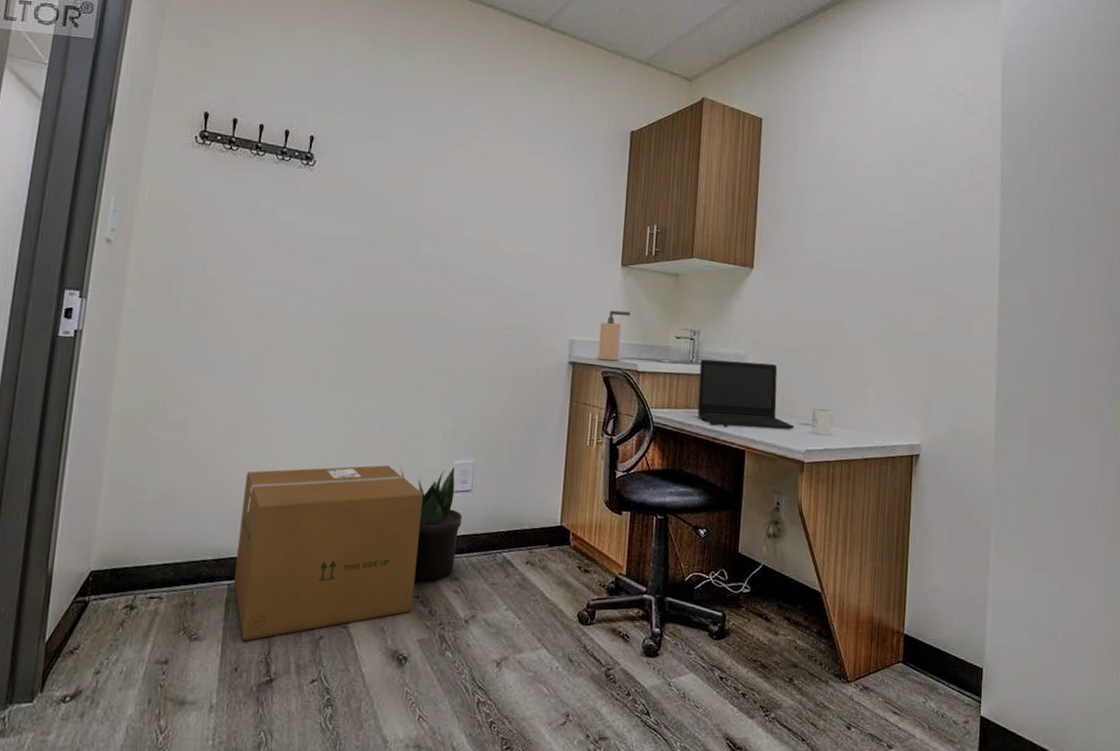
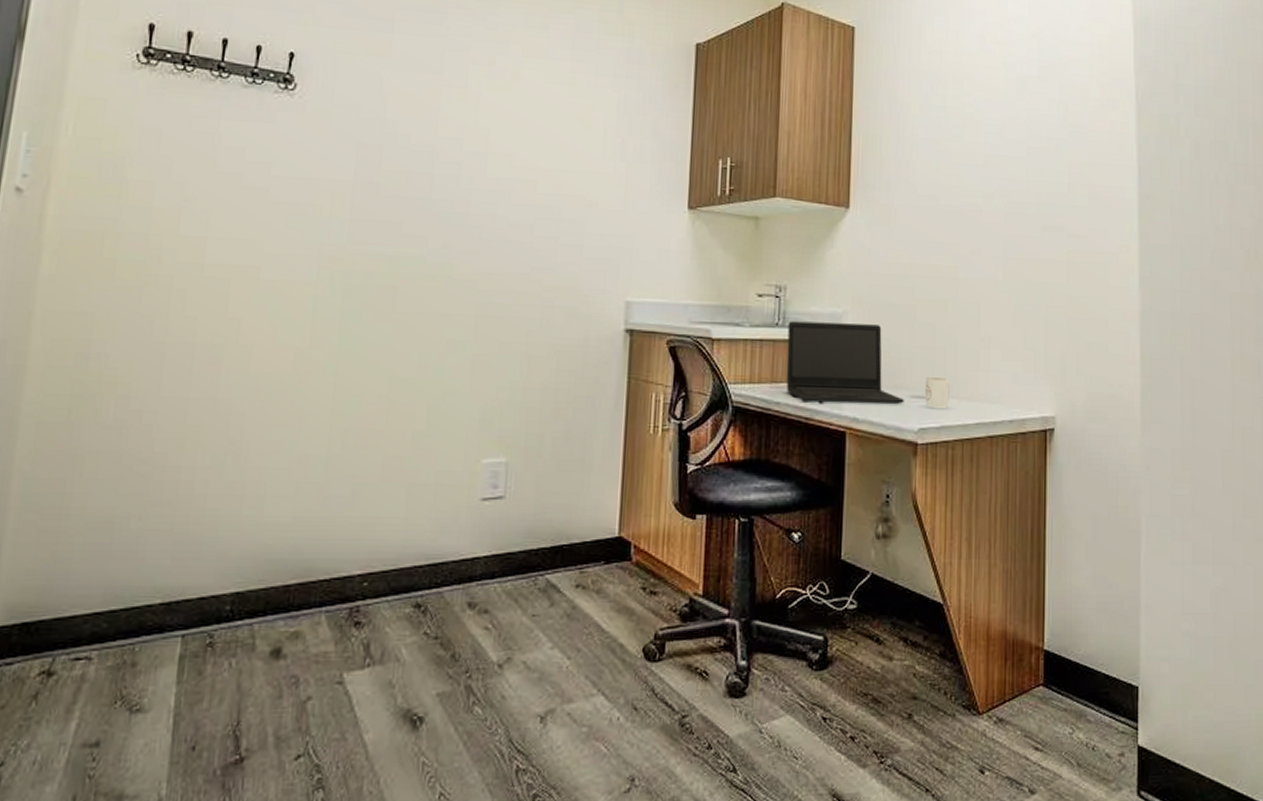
box: present [234,465,423,642] -> none [190,469,442,711]
planter: present [400,467,463,582] -> none [411,468,493,617]
soap dispenser: present [598,310,631,361] -> none [661,264,701,327]

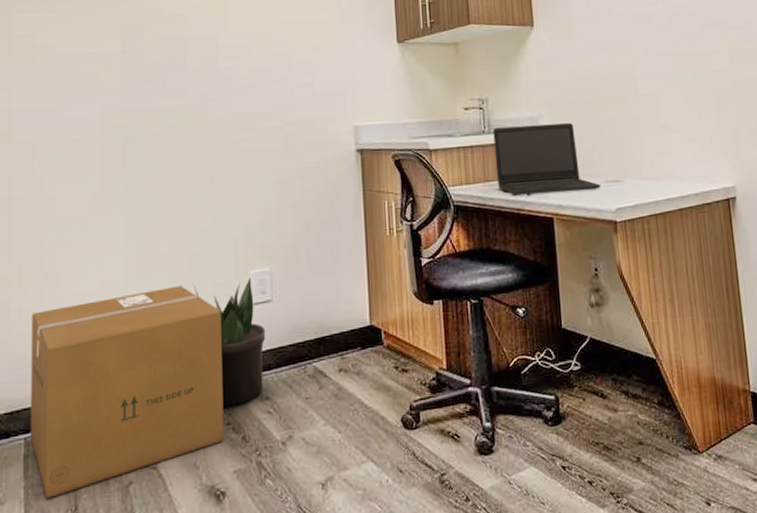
box: none [190,469,442,711] -> present [31,286,224,500]
planter: none [411,468,493,617] -> present [194,278,266,407]
mug: present [924,376,950,409] -> none [617,162,640,191]

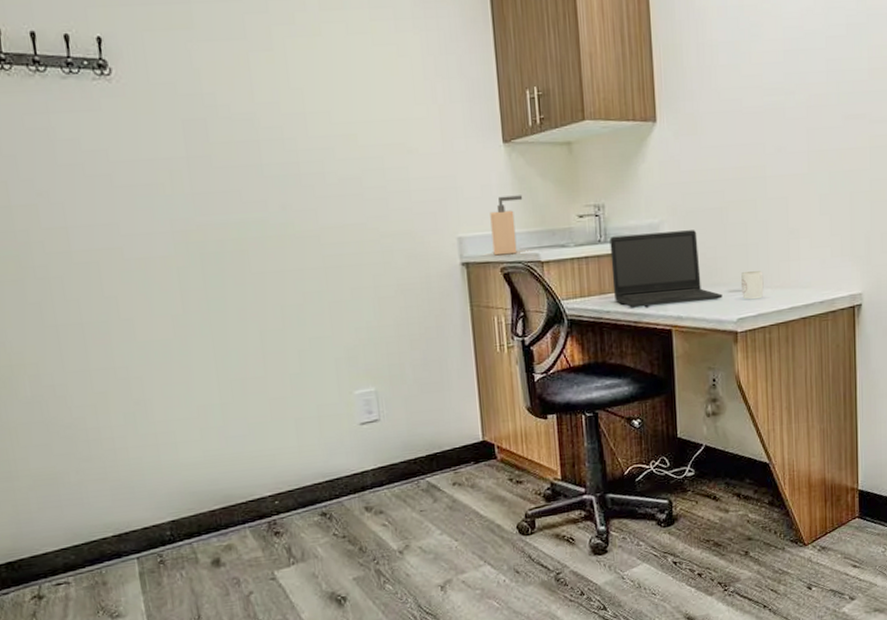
box: present [31,286,224,500] -> none [126,408,341,611]
planter: present [194,278,266,407] -> none [296,398,377,522]
soap dispenser: none [384,89,414,143] -> present [490,195,523,256]
mug: none [617,162,640,191] -> present [740,270,764,300]

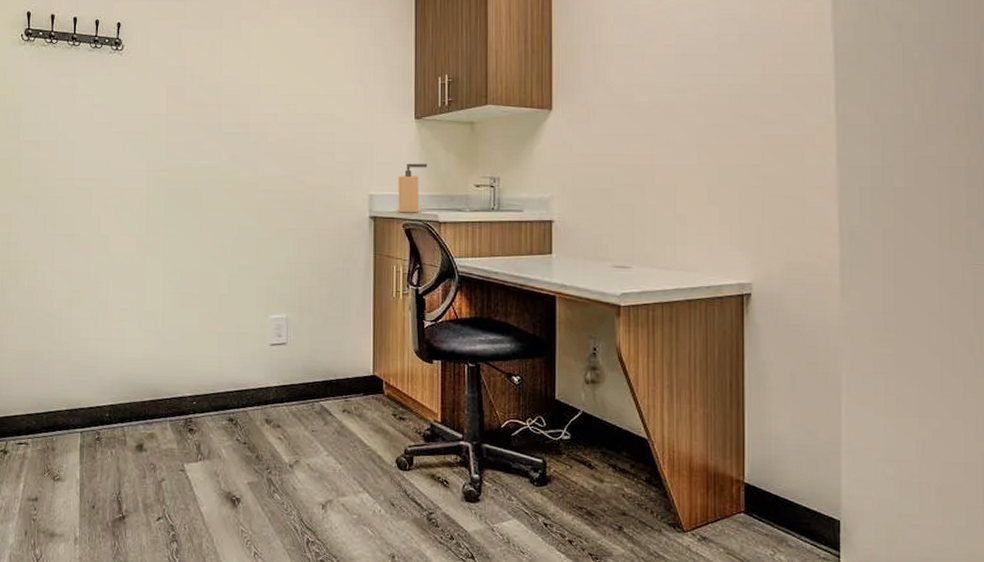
laptop: present [610,230,723,308] -> none [502,206,607,274]
mug: present [740,270,764,300] -> none [625,249,649,277]

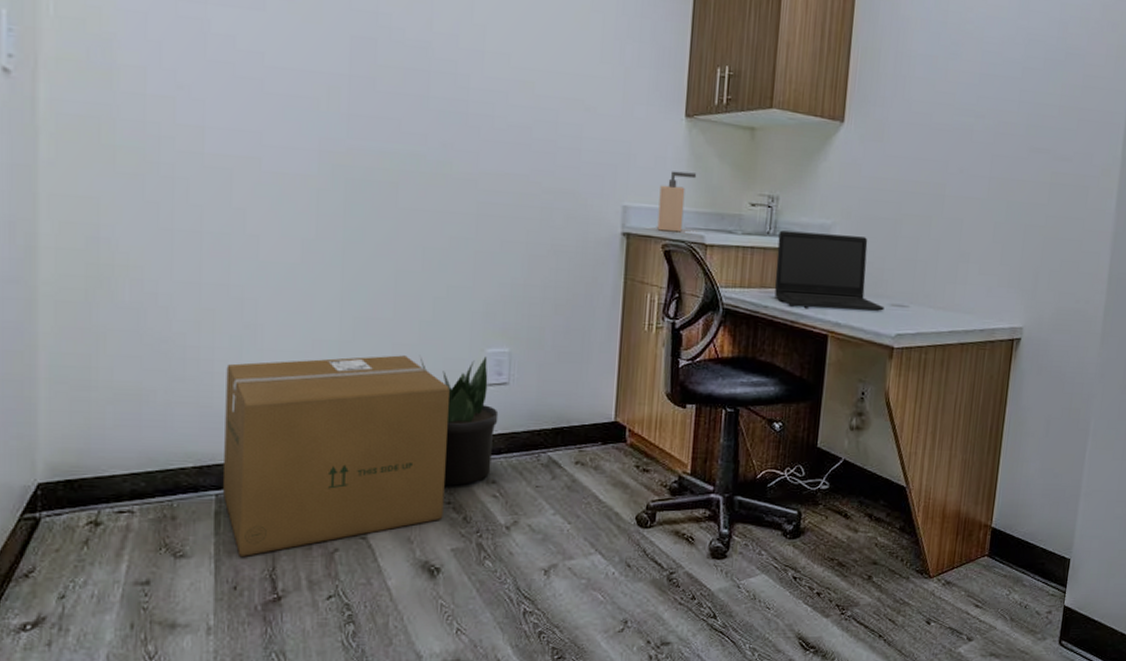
box: none [86,322,242,483] -> present [223,355,450,558]
planter: none [220,322,280,429] -> present [420,356,499,486]
laptop: none [502,206,607,274] -> present [774,230,884,312]

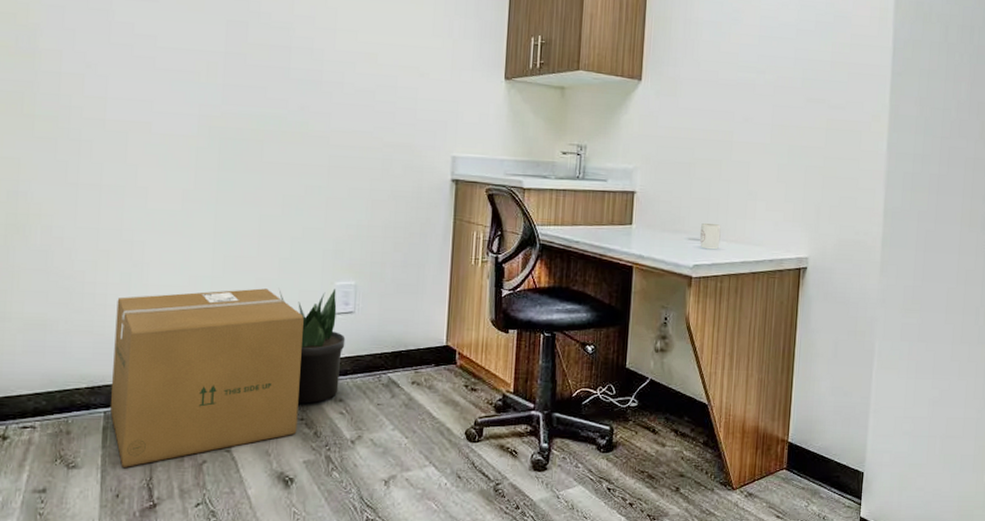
soap dispenser: present [657,171,697,233] -> none [482,125,515,178]
laptop: present [774,230,884,312] -> none [584,175,682,246]
mug: none [903,287,928,318] -> present [699,222,721,250]

